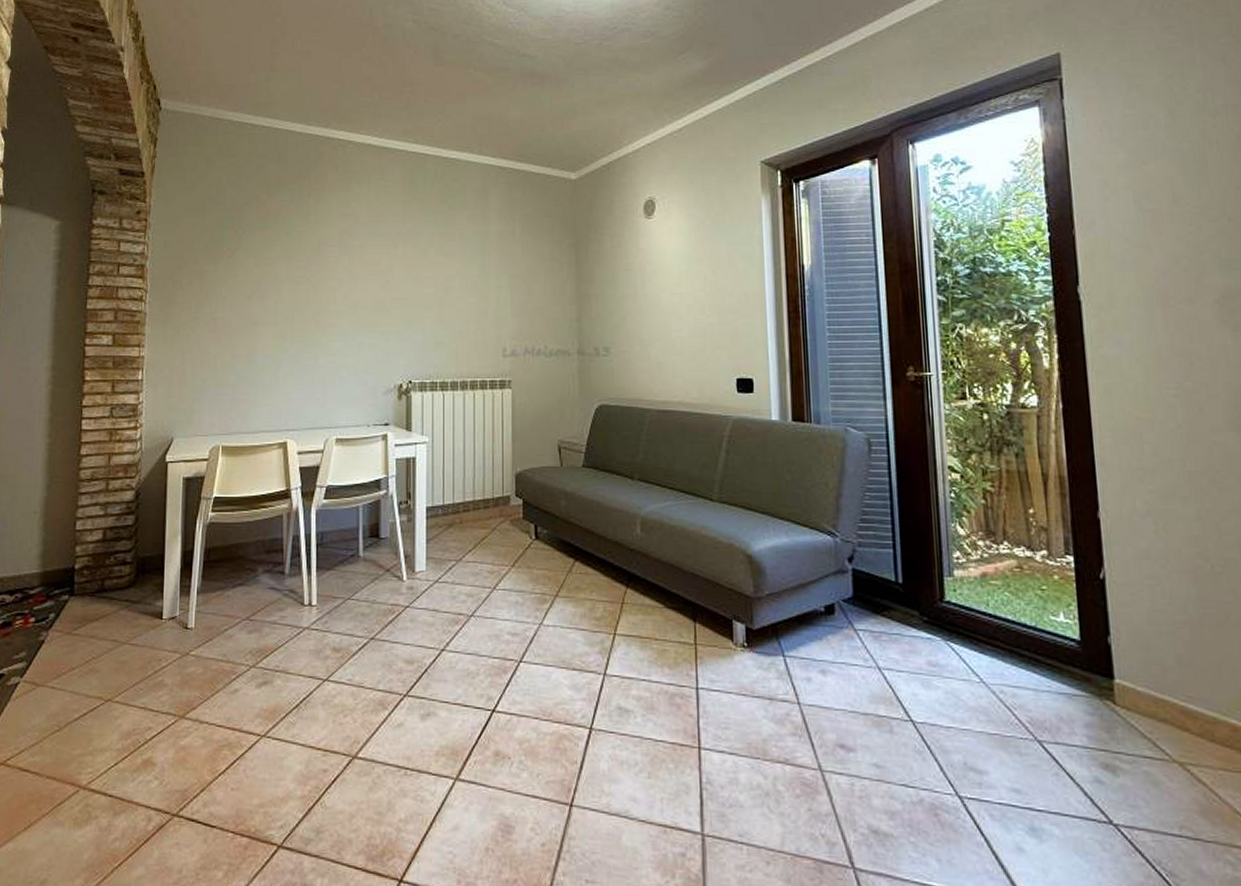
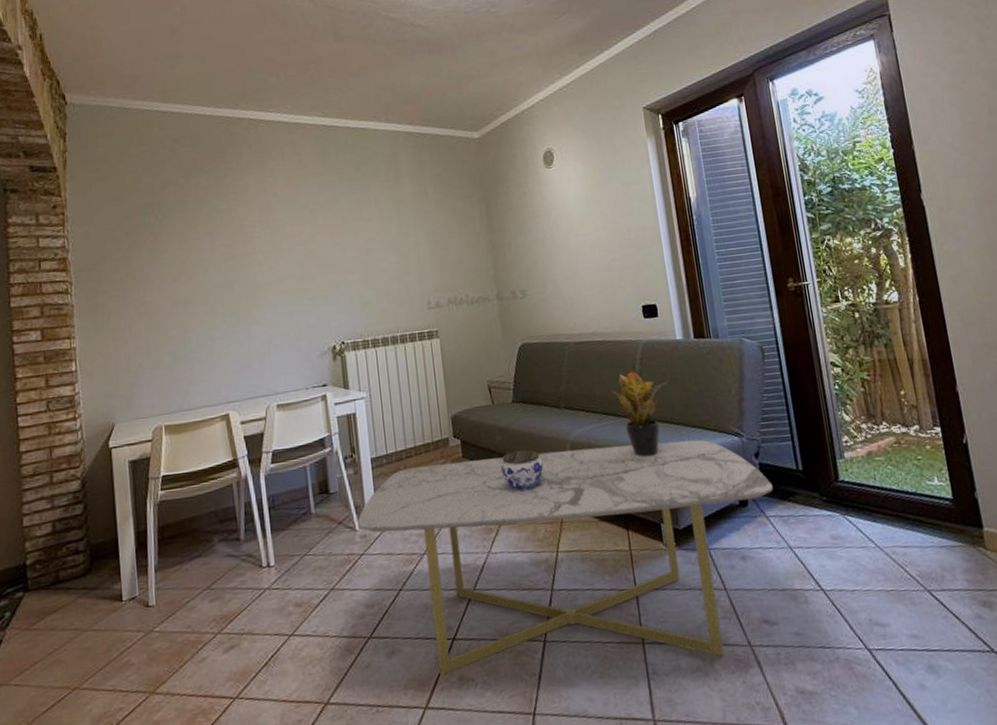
coffee table: none [405,523,865,777] -> present [357,439,773,676]
jar: none [563,518,609,562] -> present [501,450,544,491]
potted plant: none [690,448,757,545] -> present [609,370,668,457]

